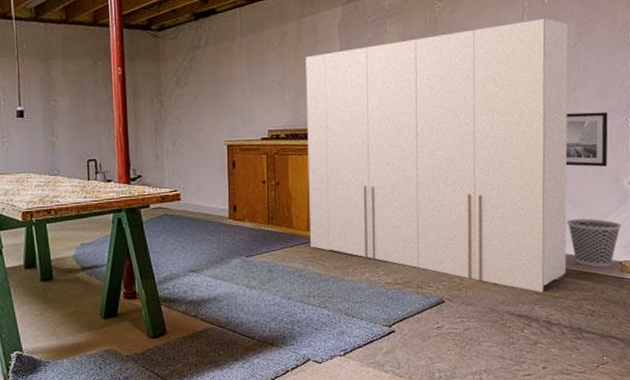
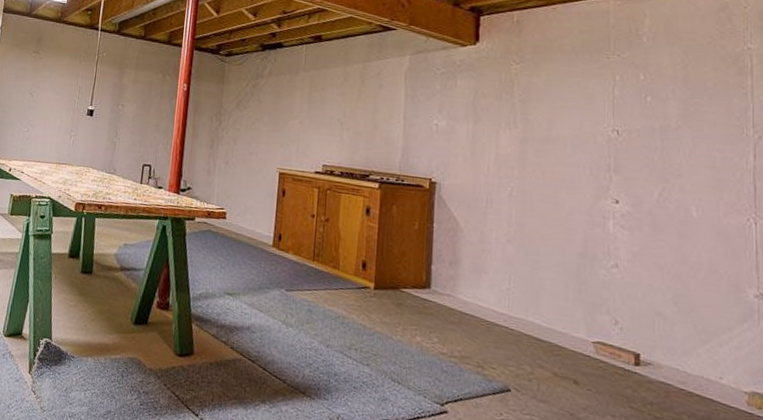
storage cabinet: present [306,19,568,292] -> none [356,94,671,407]
wall art: present [565,112,608,167] -> none [668,201,724,271]
wastebasket: present [567,218,621,268] -> none [671,325,746,396]

